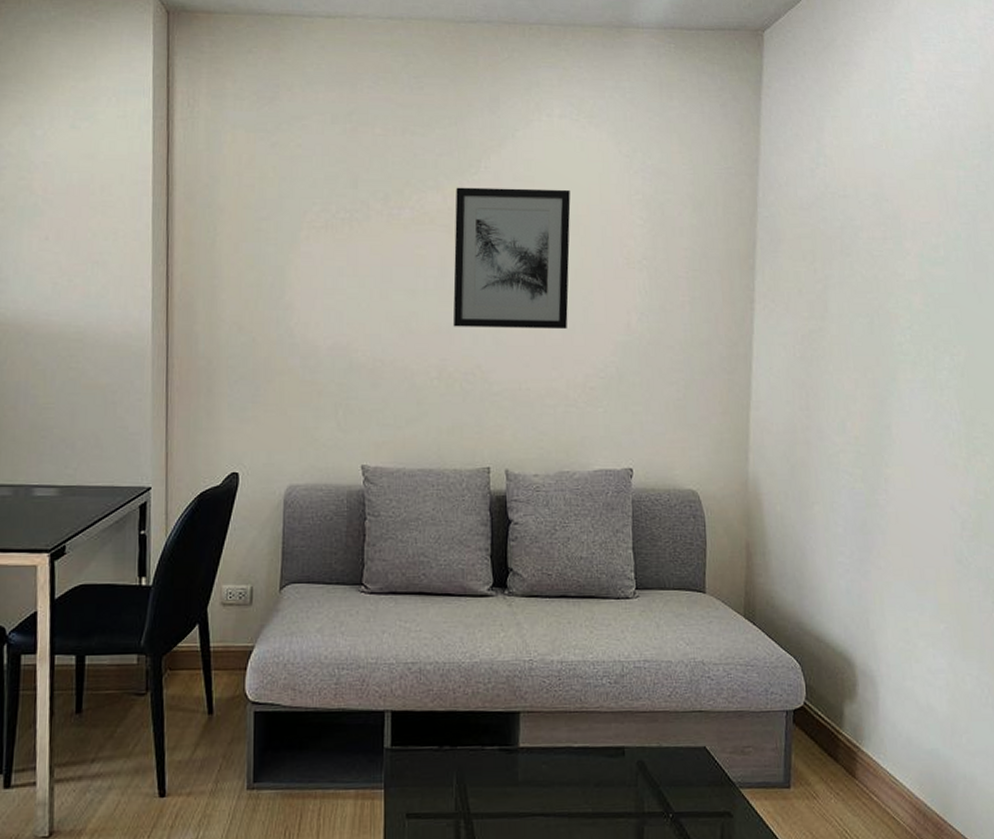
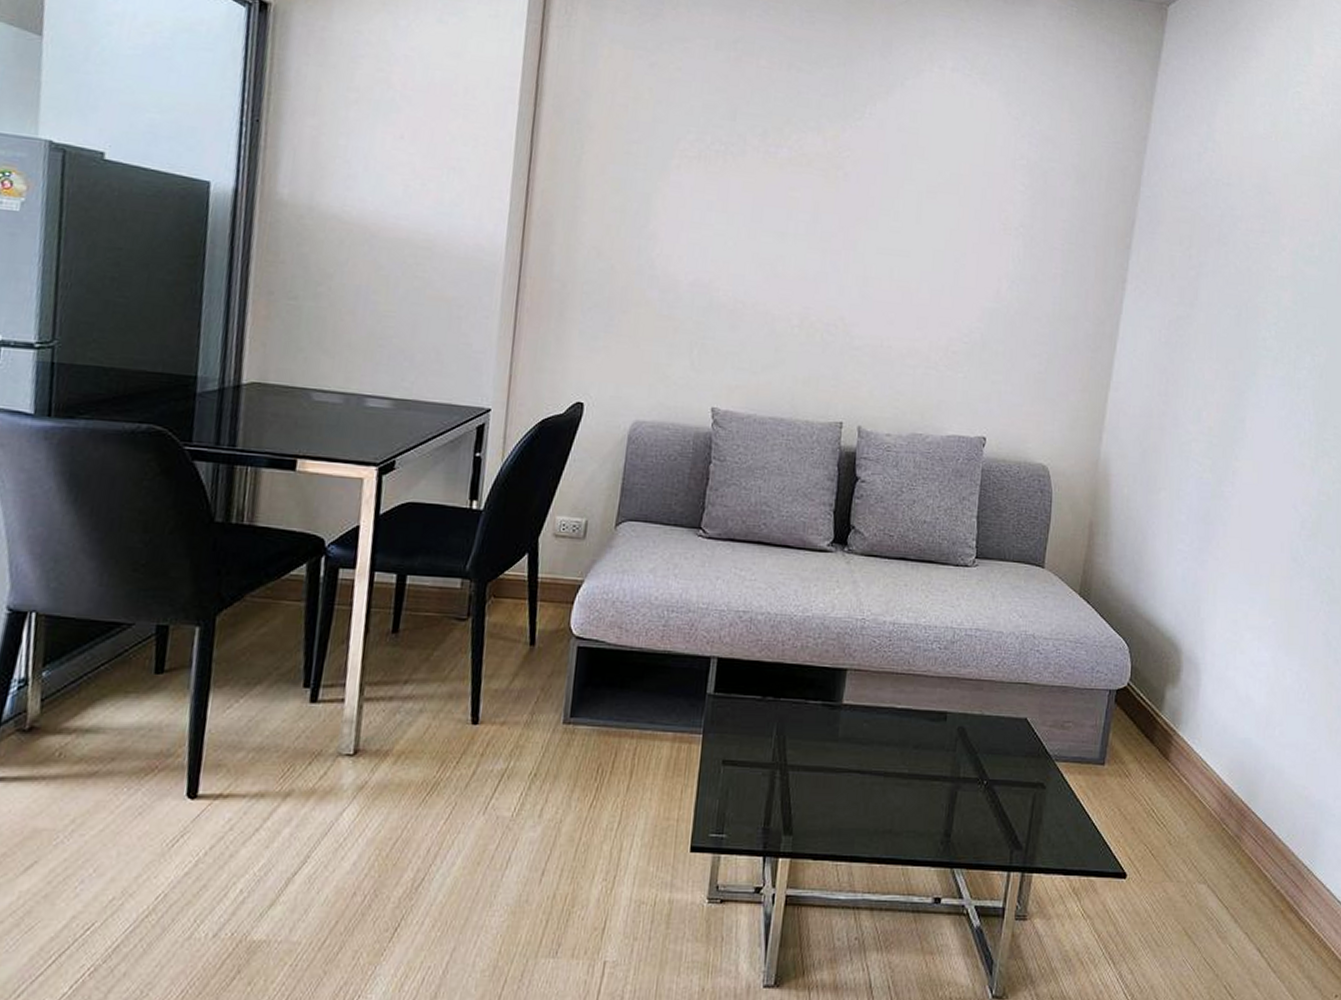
wall art: present [453,187,571,329] -> none [820,131,954,289]

